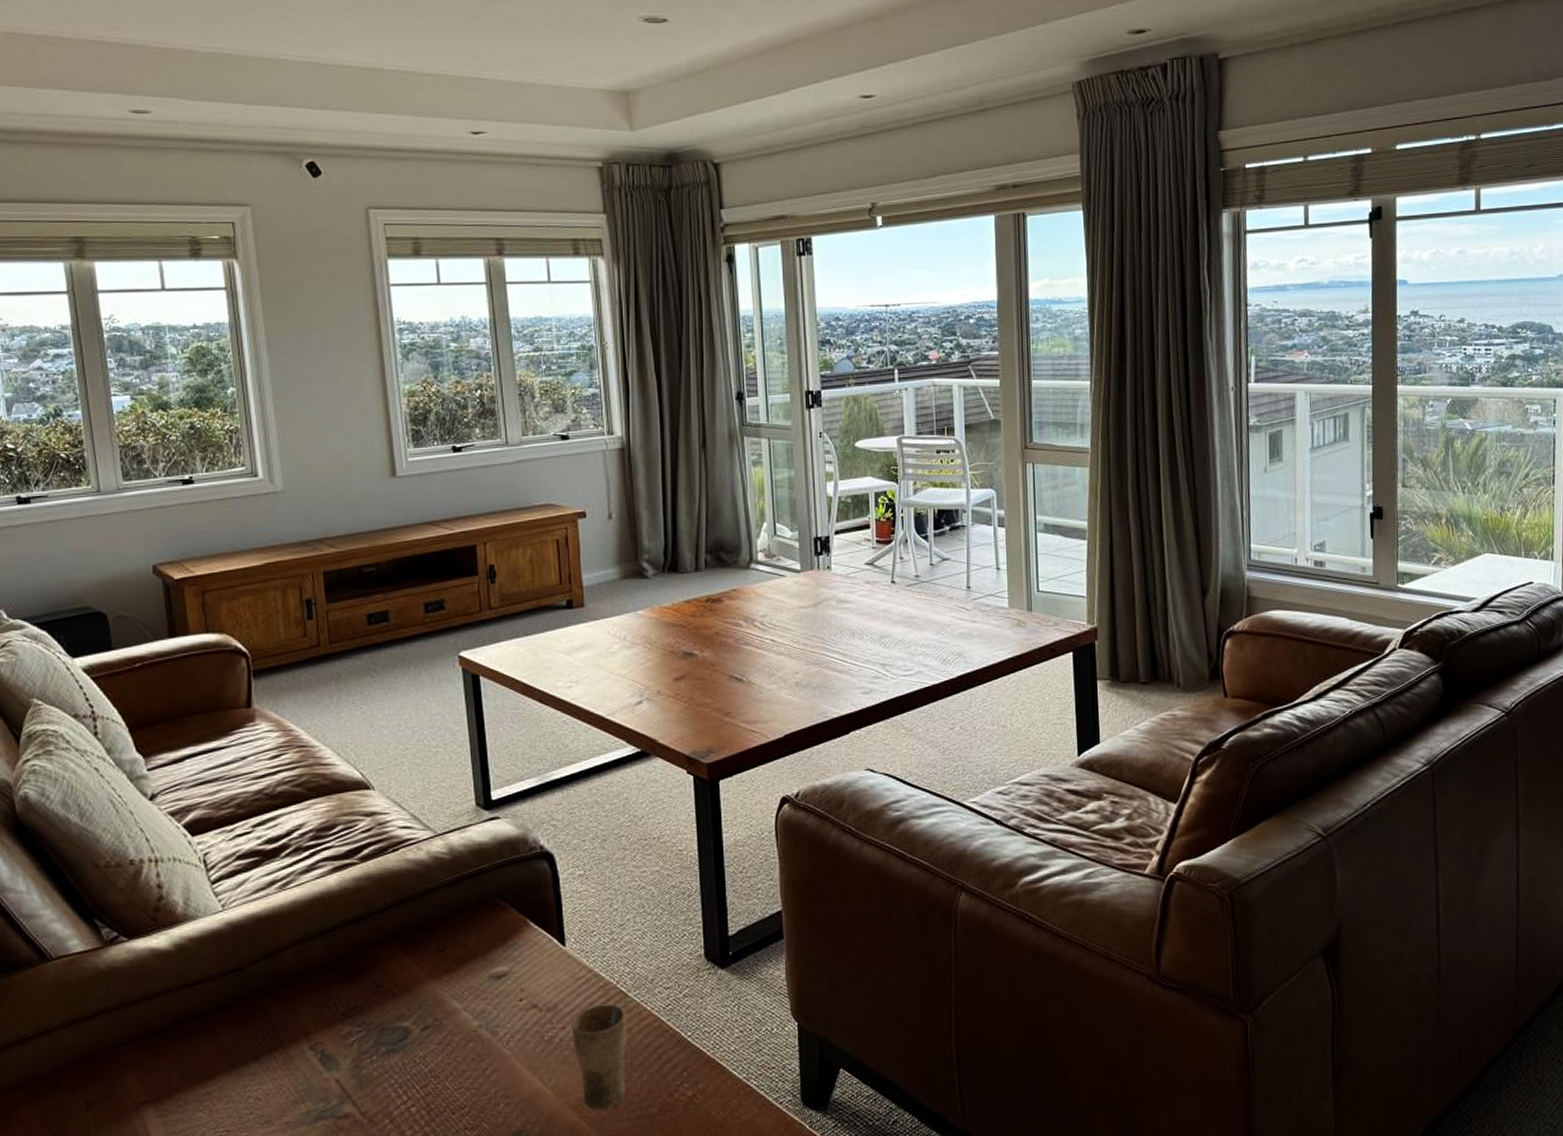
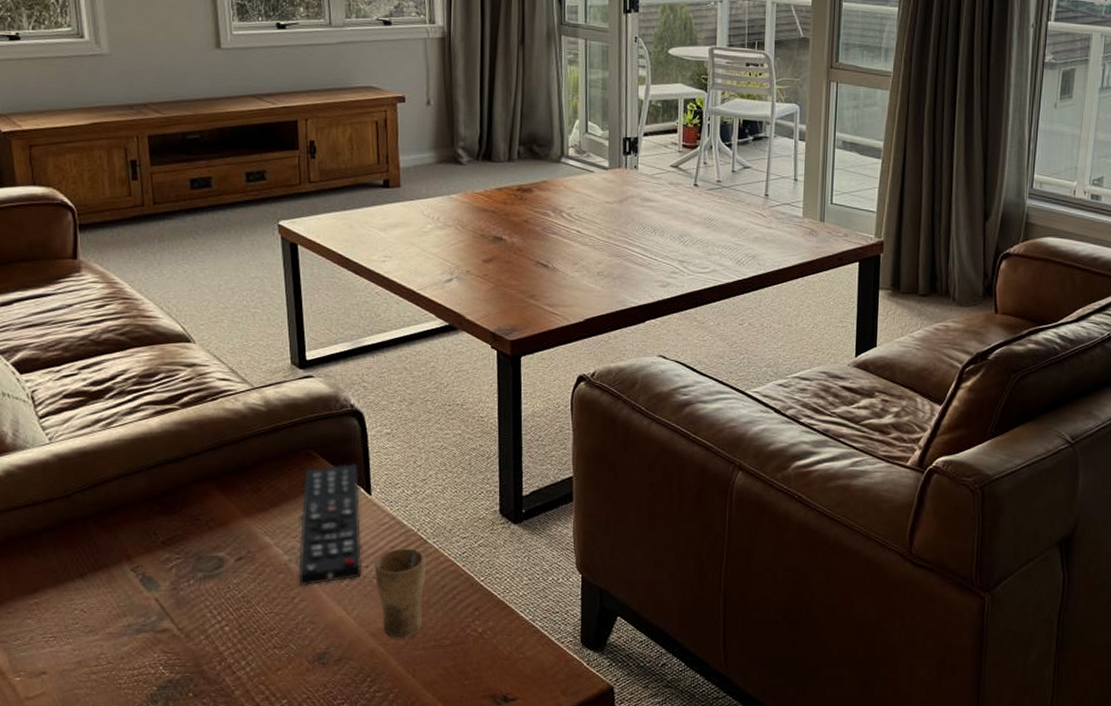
remote control: none [489,911,559,1056] -> present [298,463,362,587]

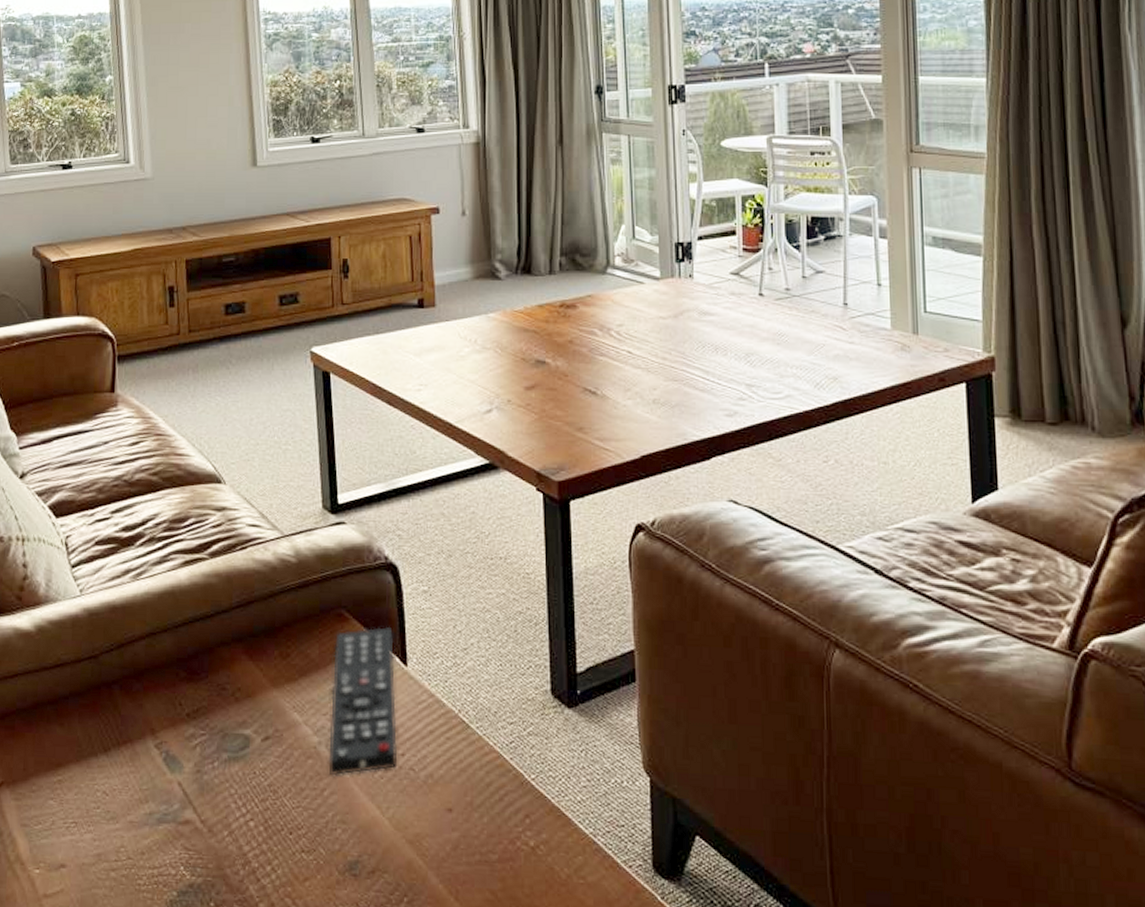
cup: present [374,548,426,639] -> none [411,733,468,850]

